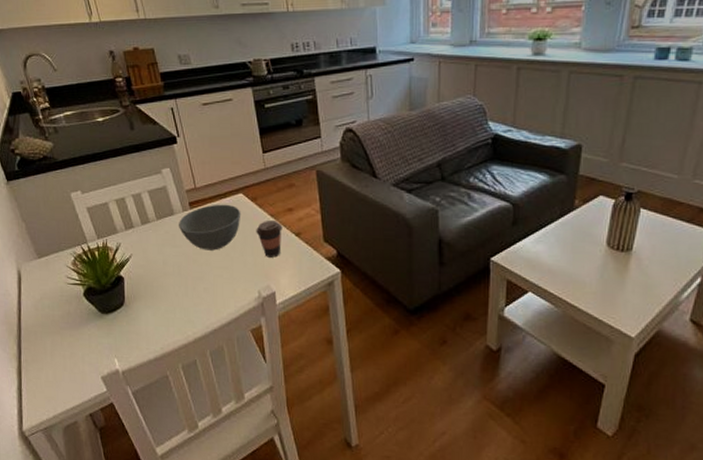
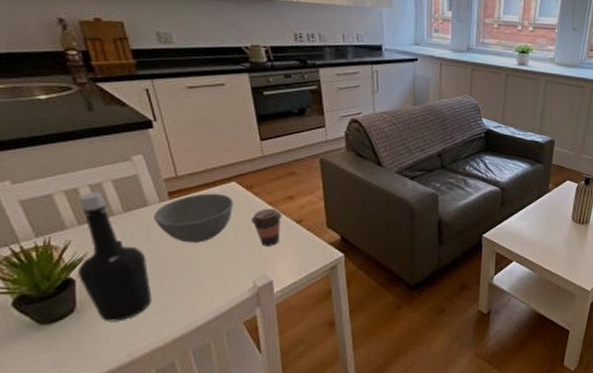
bottle: none [125,201,179,318] -> present [78,192,152,322]

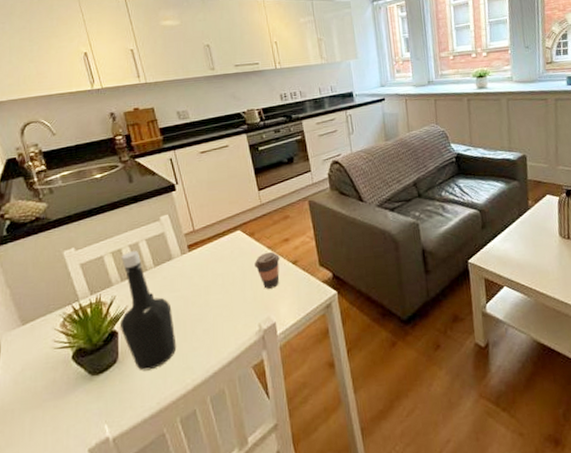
bowl: present [152,193,234,243] -> none [176,242,240,291]

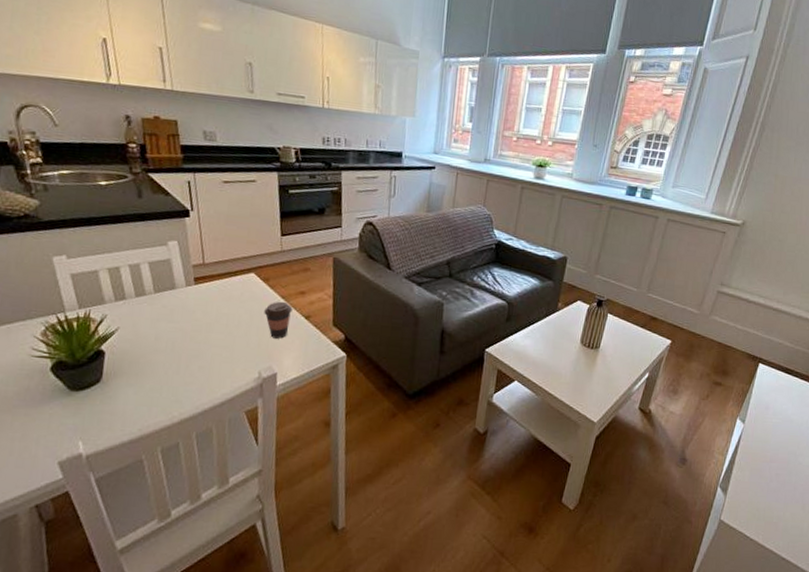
bottle: present [121,251,177,371] -> none [108,271,168,396]

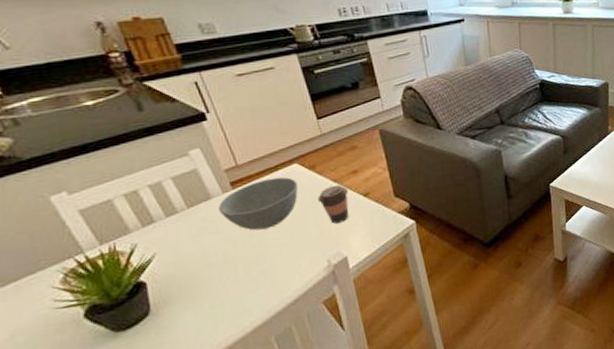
bowl: none [178,281,251,329] -> present [217,177,299,231]

